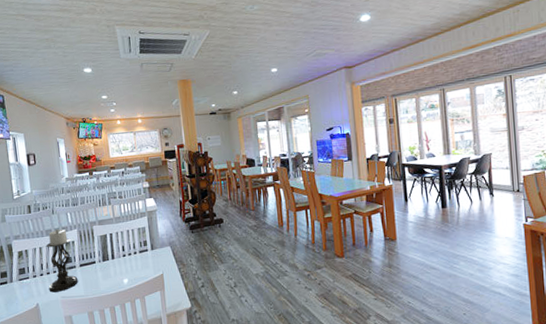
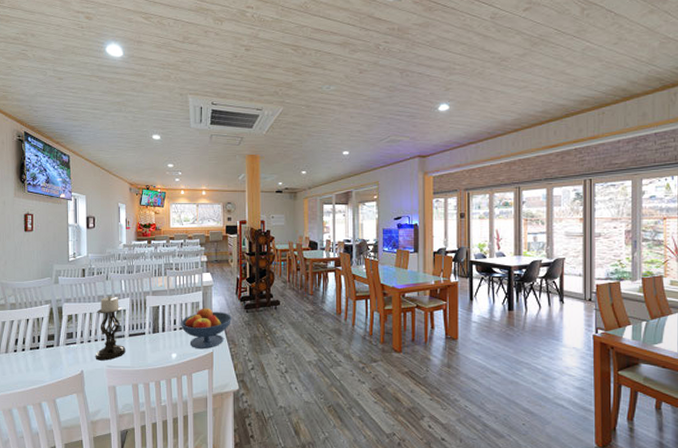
fruit bowl: none [128,231,179,272] -> present [180,307,233,348]

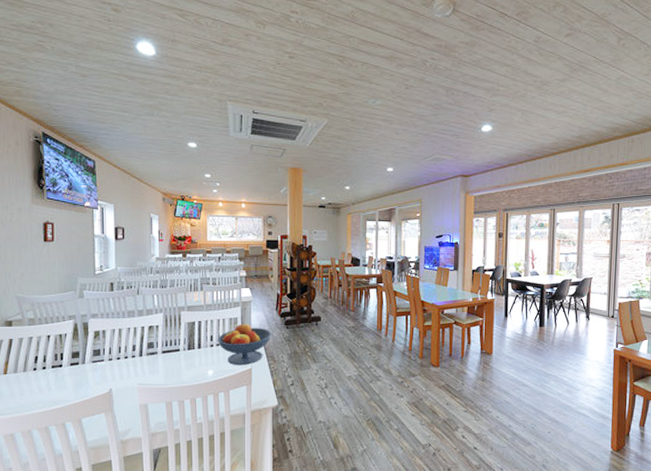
candle holder: present [95,296,126,361] -> none [125,311,159,378]

